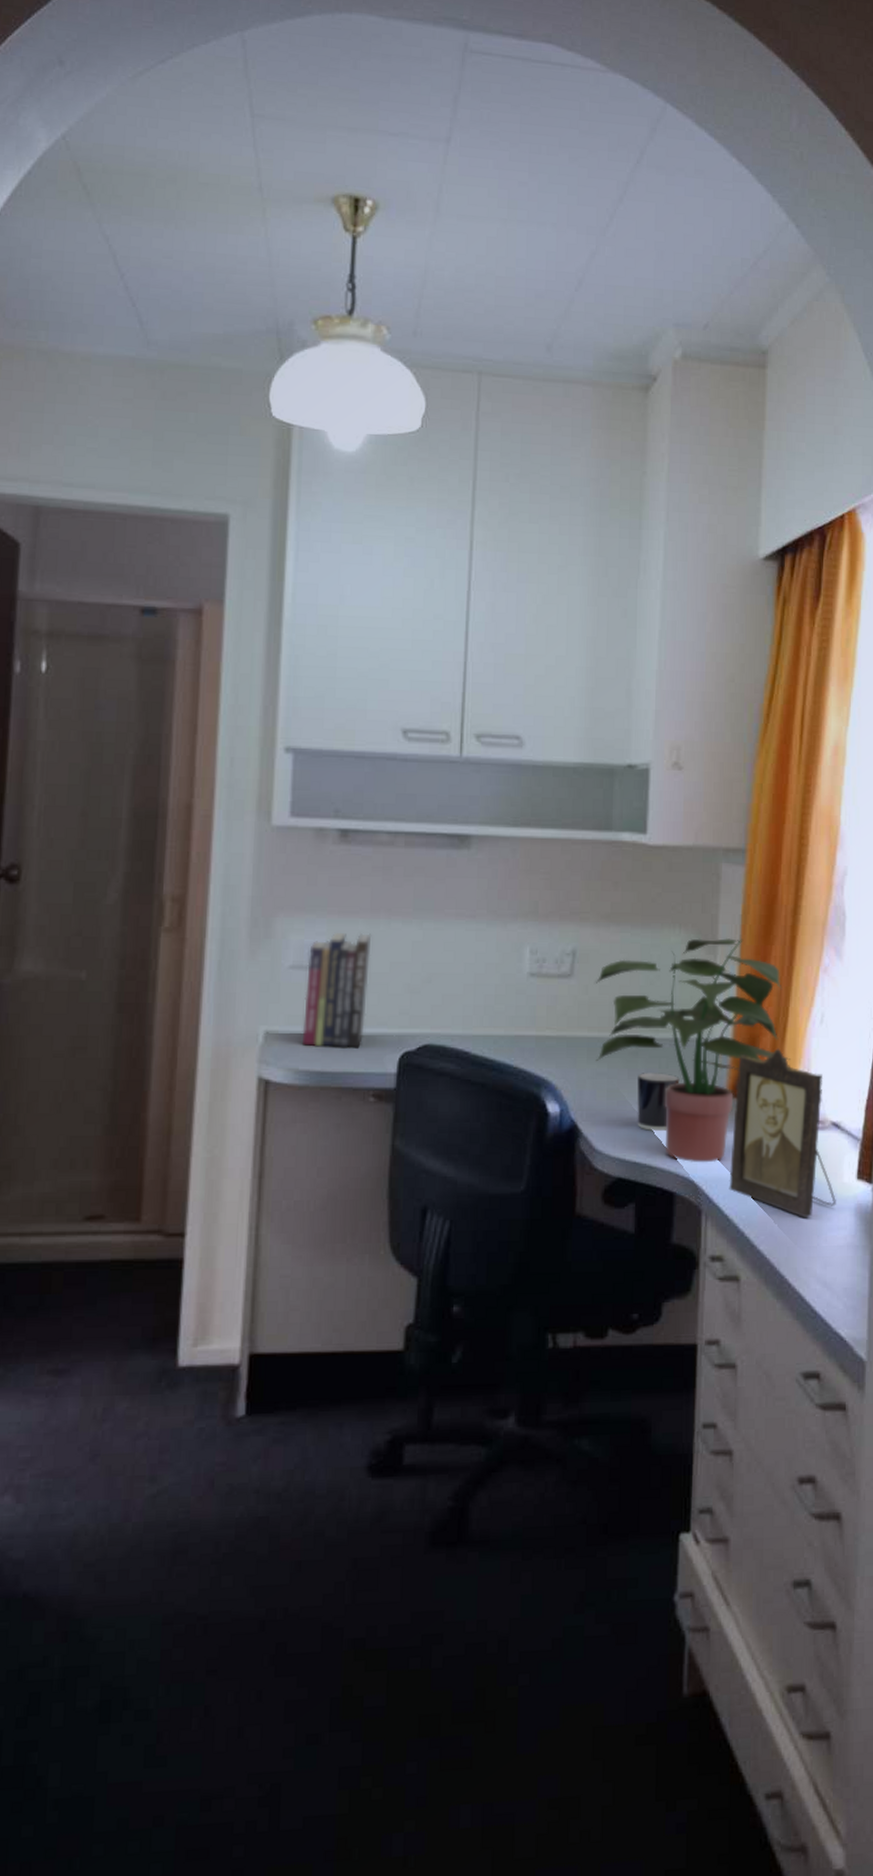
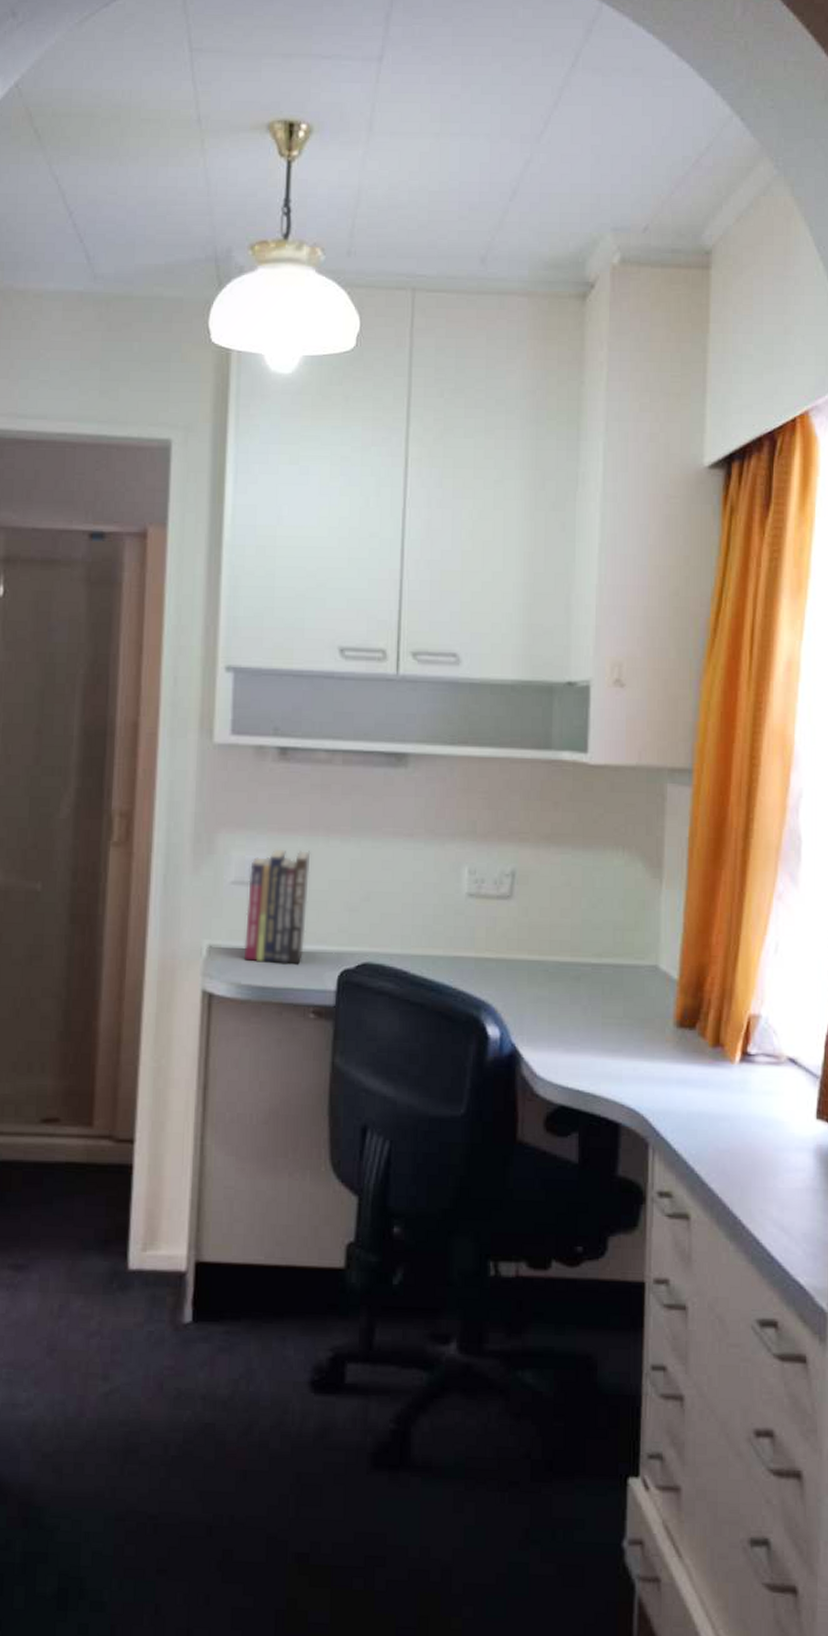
potted plant: present [595,938,790,1163] -> none [535,861,742,1095]
mug: present [637,1073,680,1131] -> none [580,998,624,1059]
photo frame: present [729,1048,836,1217] -> none [677,977,794,1156]

